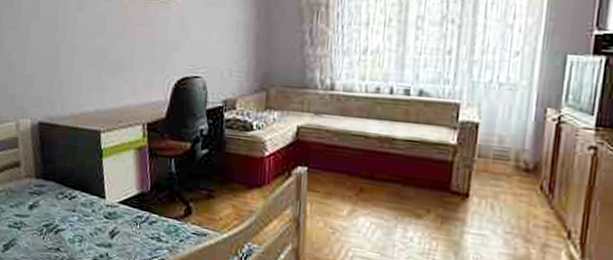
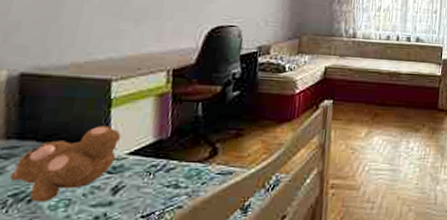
teddy bear: none [42,173,113,236] -> present [10,126,122,202]

